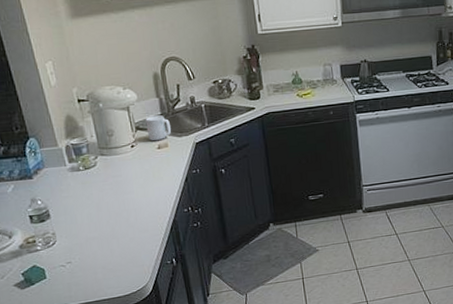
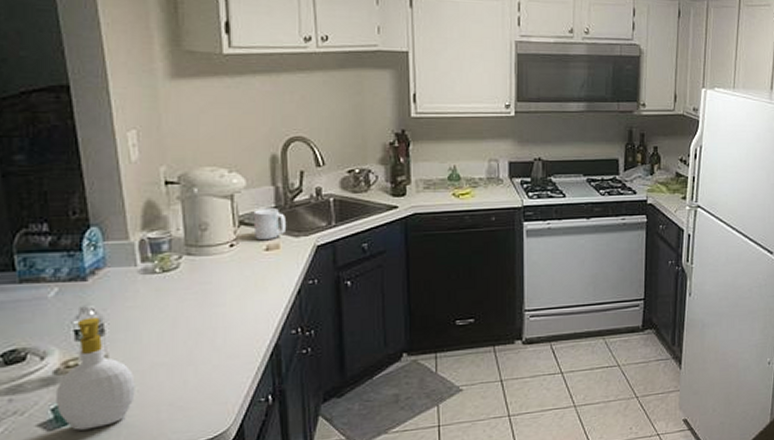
soap bottle: none [23,205,78,288] -> present [55,317,135,430]

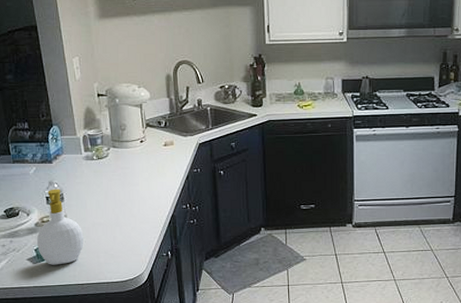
mug: present [253,208,286,241] -> none [155,115,177,139]

